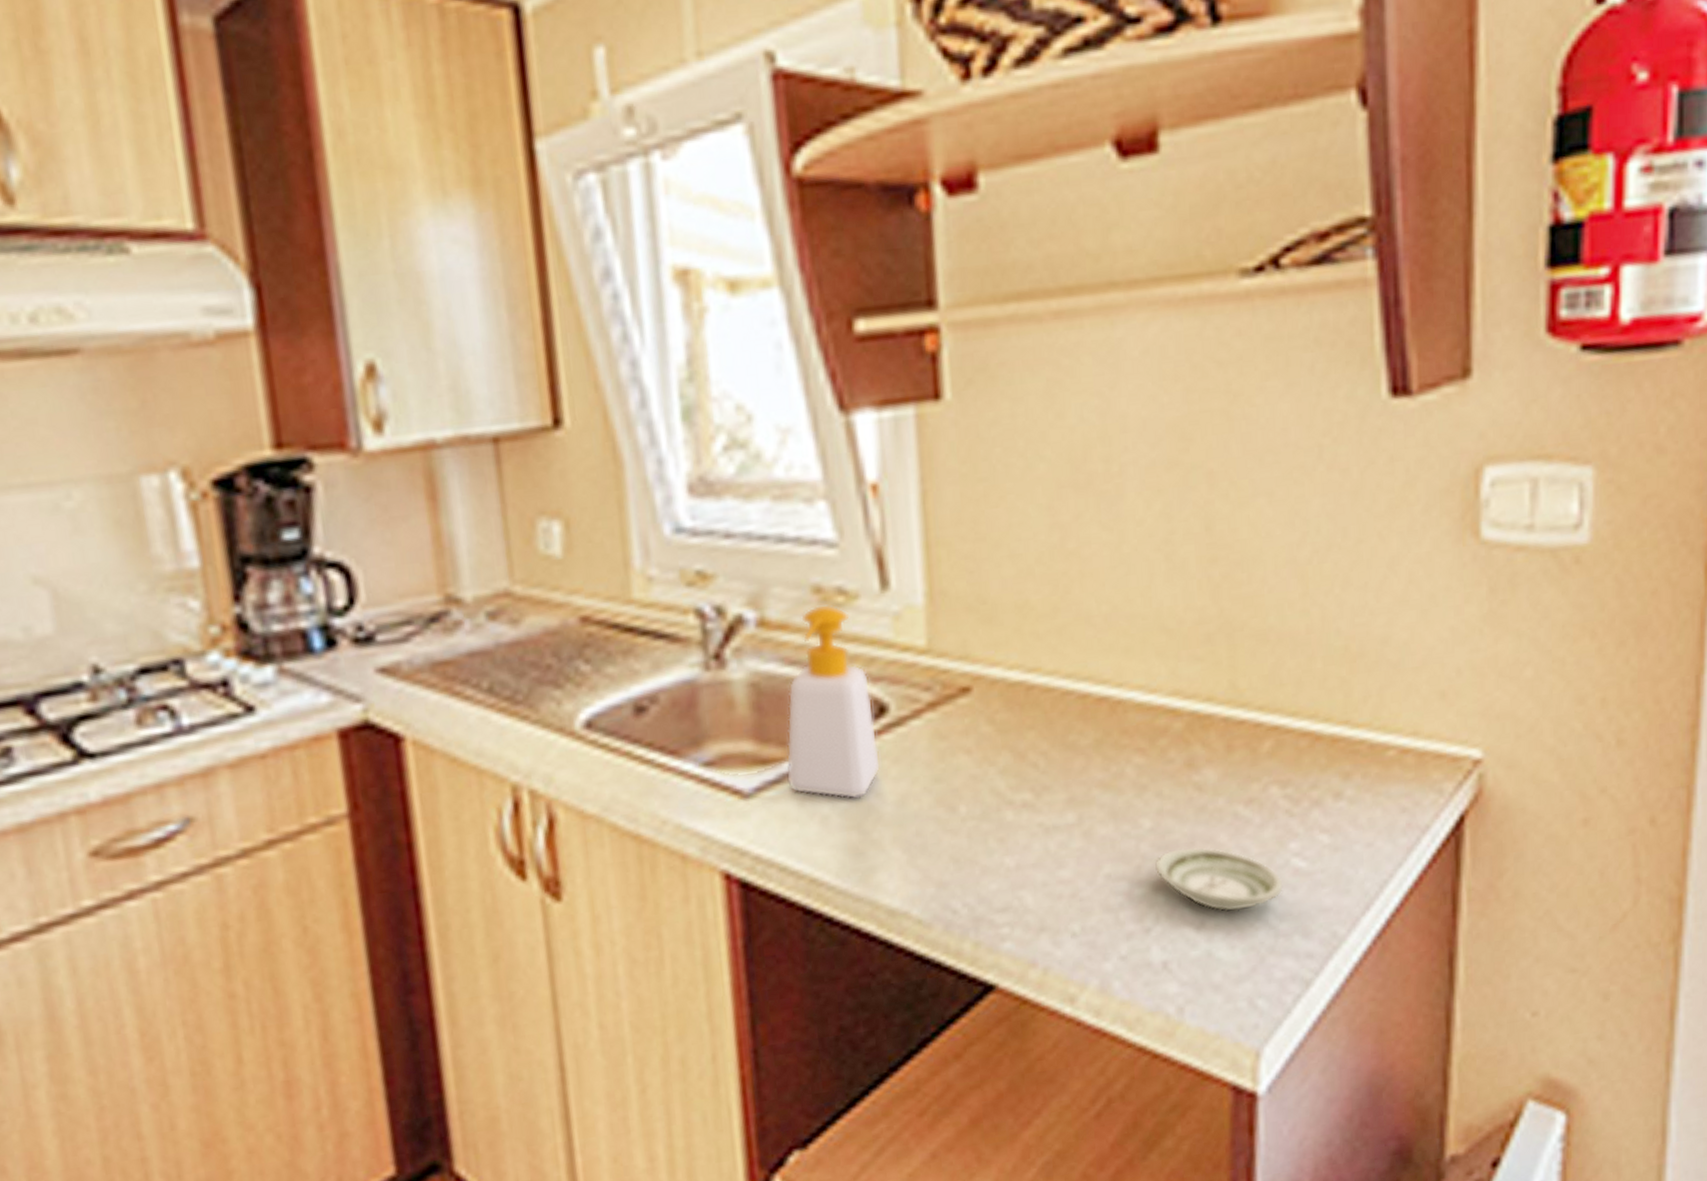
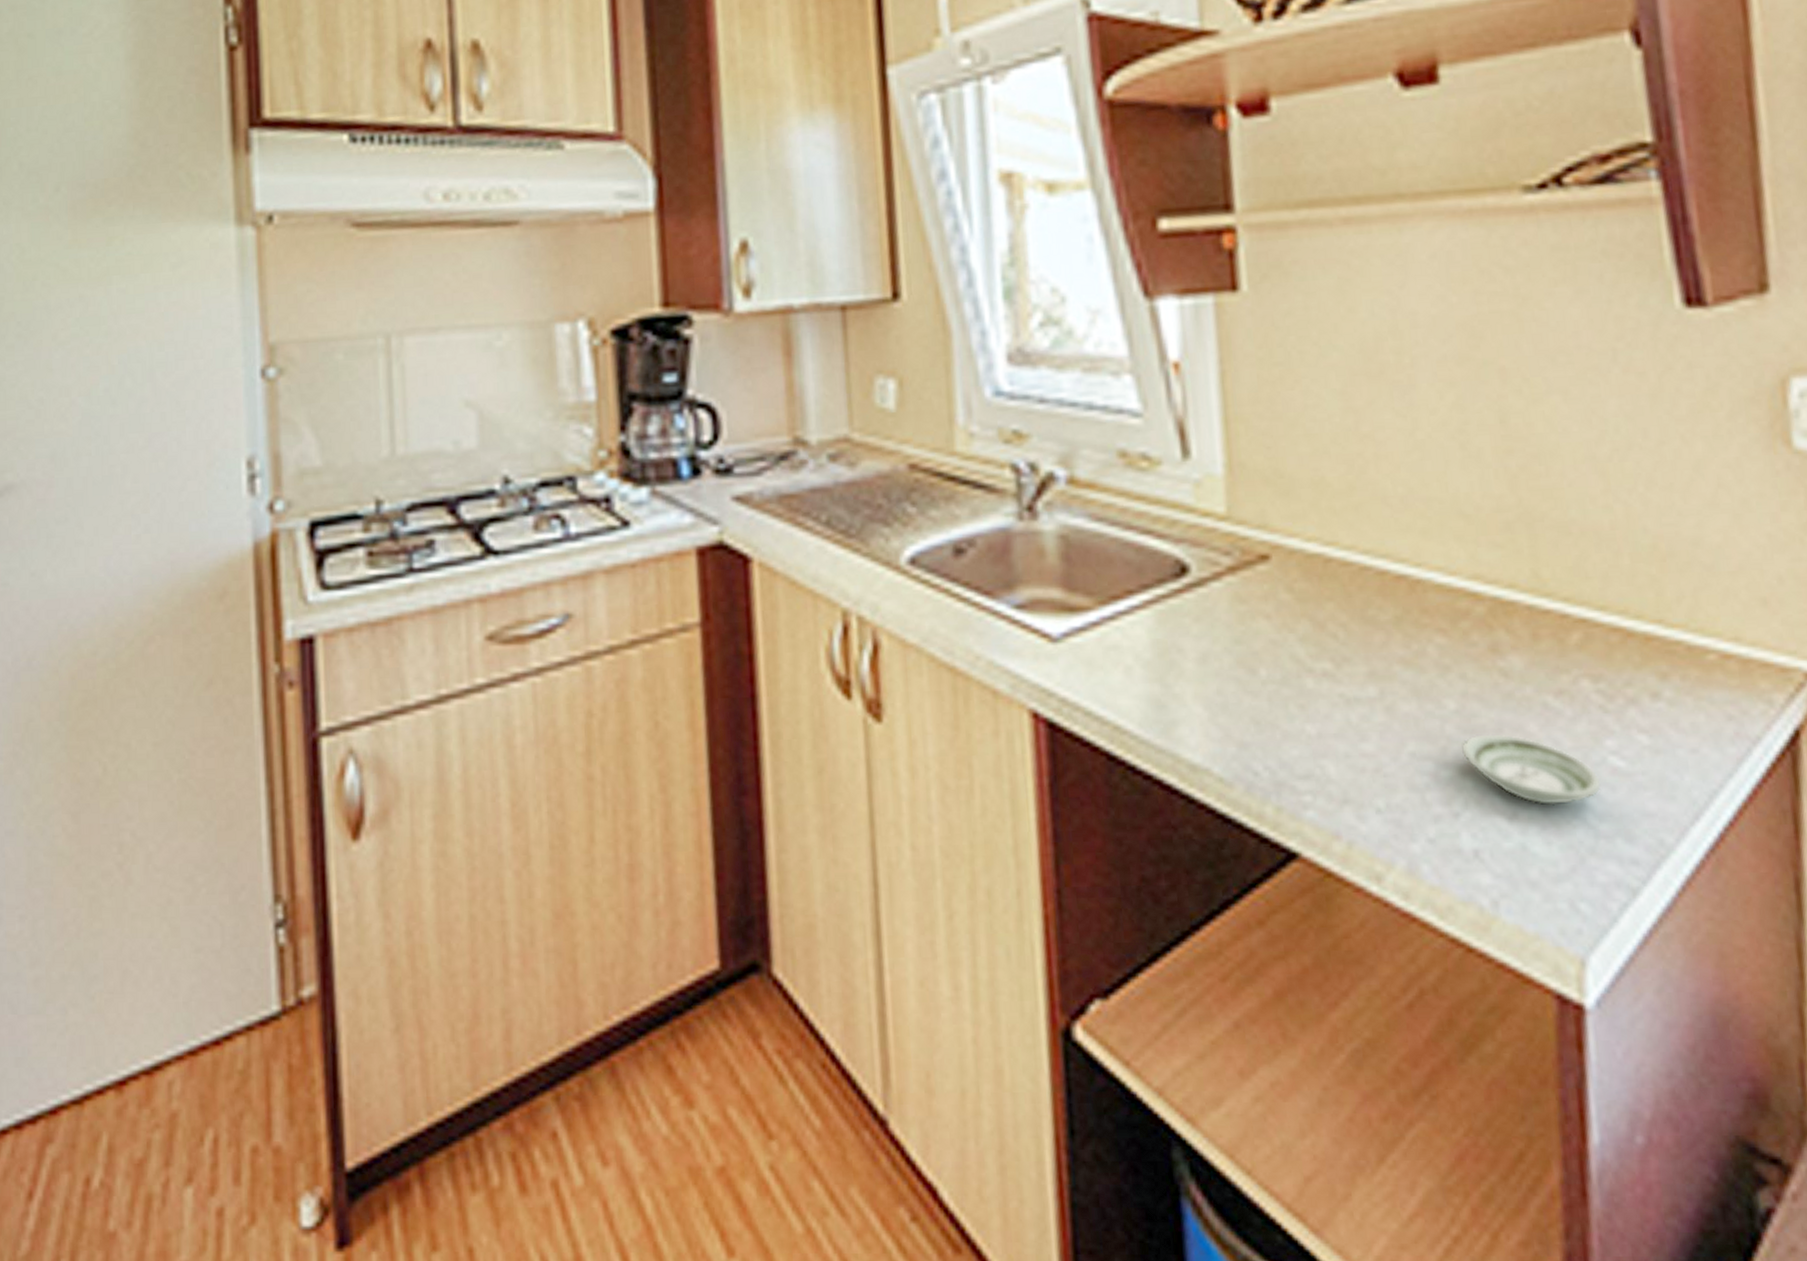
soap bottle: present [785,604,881,799] -> none [1091,467,1183,653]

